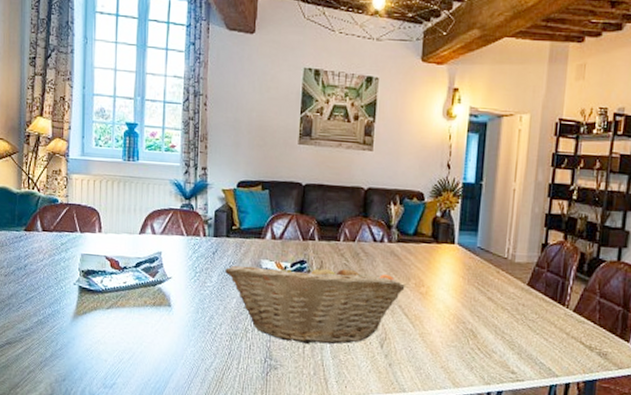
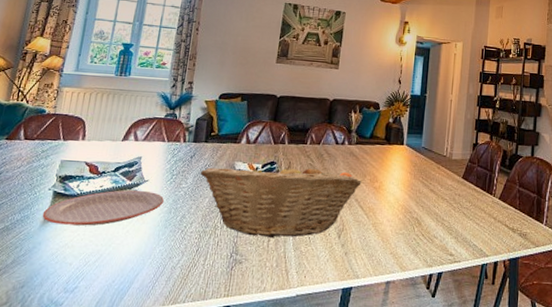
plate: none [71,287,189,323] -> present [42,190,164,226]

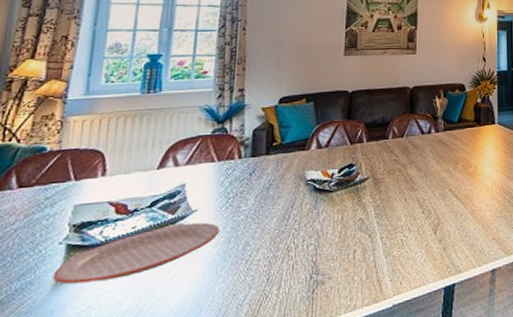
fruit basket: present [200,160,361,237] -> none [264,159,454,251]

